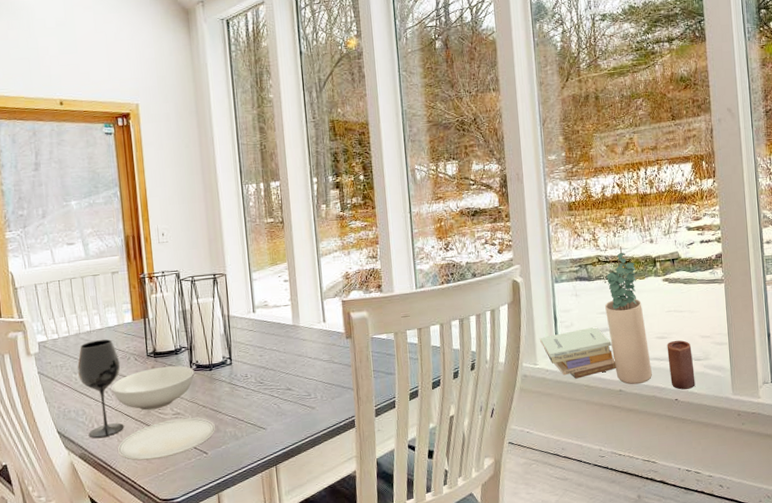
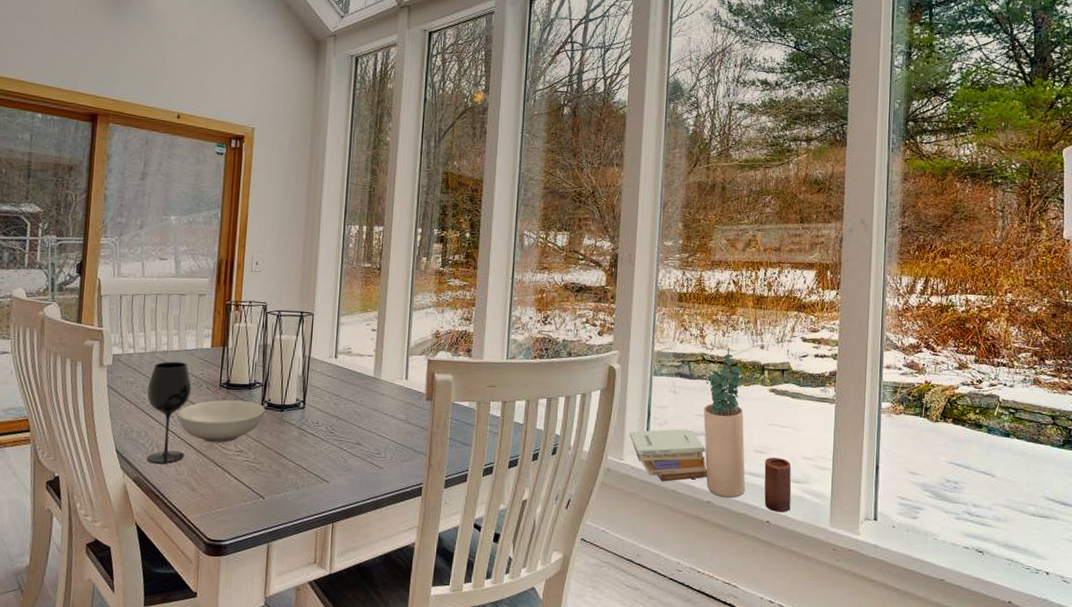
plate: present [118,417,216,461] -> none [174,456,278,496]

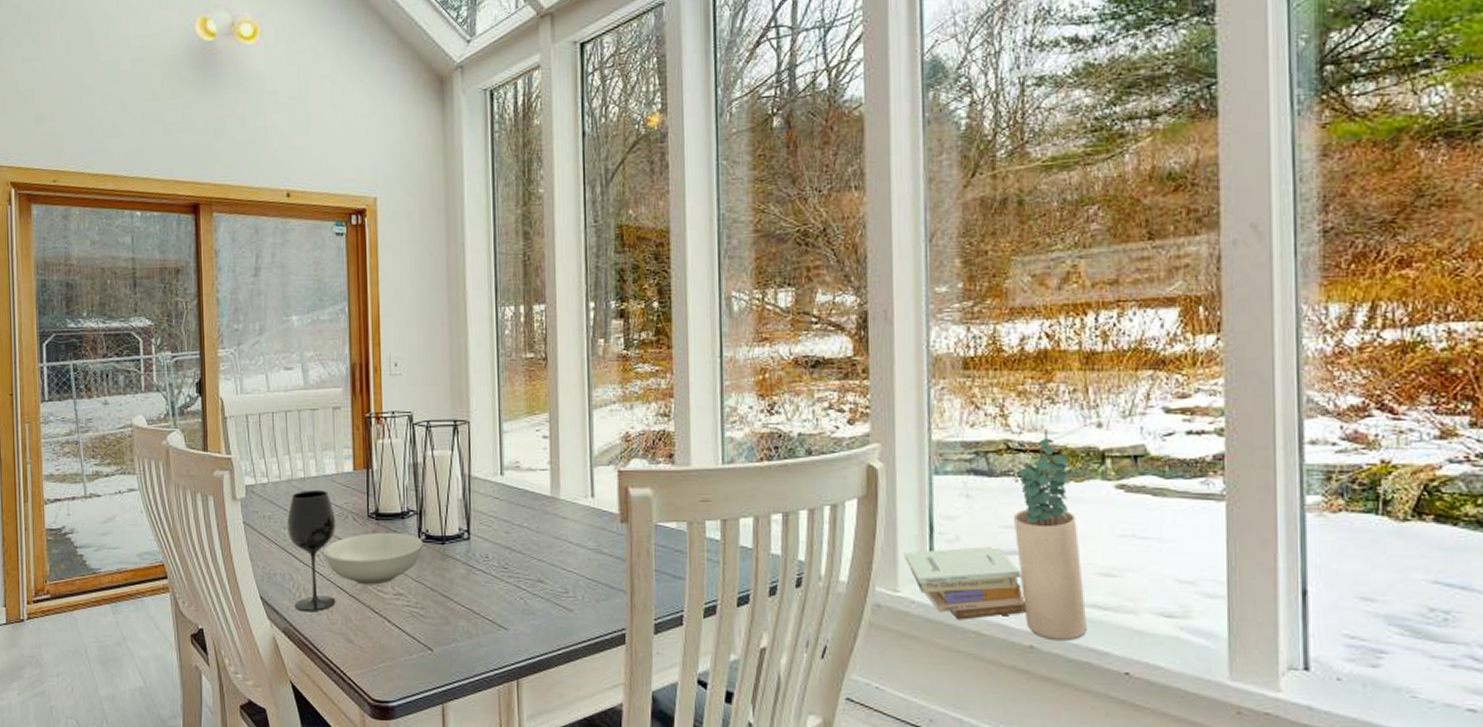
candle: present [764,457,792,513] -> none [1115,581,1163,662]

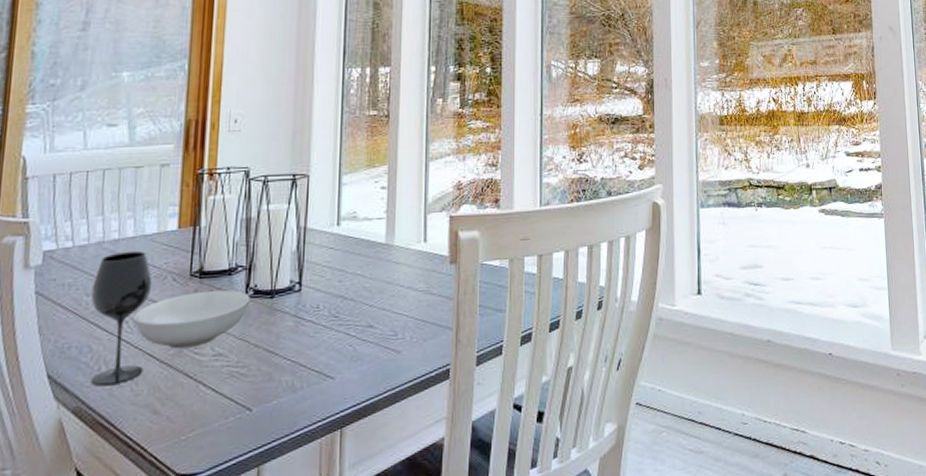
books: present [903,545,1027,620] -> none [679,261,765,325]
vase: present [1014,429,1087,642] -> none [755,169,804,335]

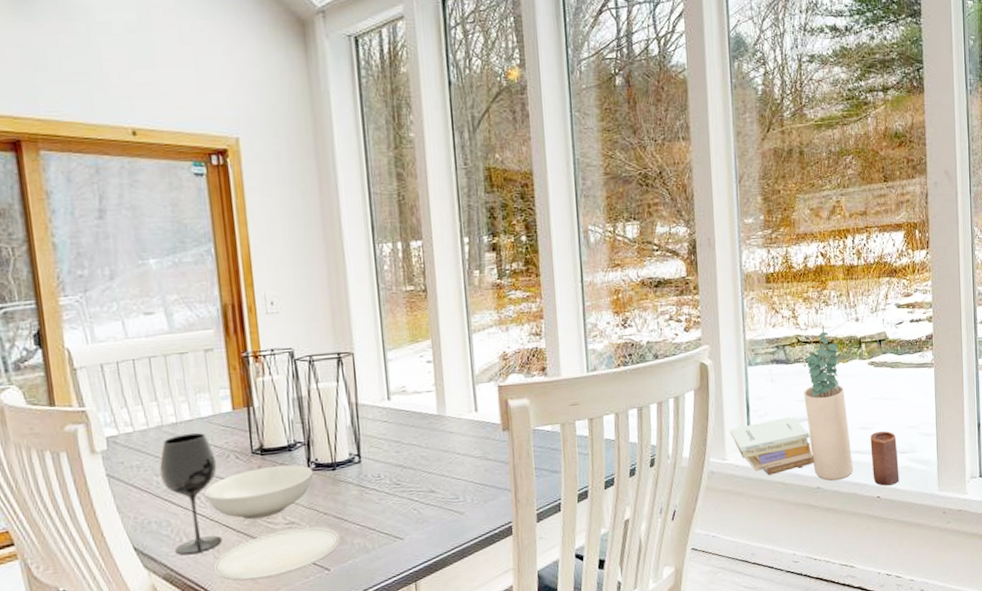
plate: none [129,360,268,419] -> present [214,527,341,581]
books: none [679,261,765,325] -> present [729,415,815,476]
vase: none [755,169,804,335] -> present [804,325,853,482]
candle: none [821,282,852,343] -> present [870,431,899,487]

